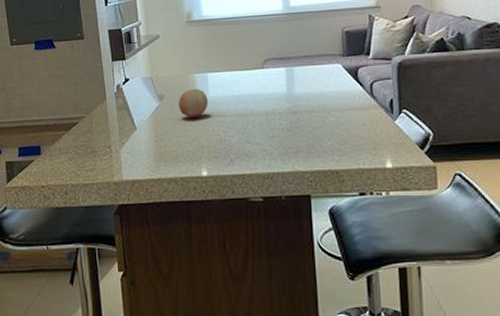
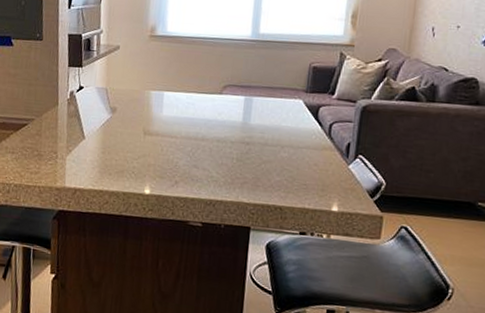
fruit: present [178,88,208,118] -> none [129,105,161,136]

